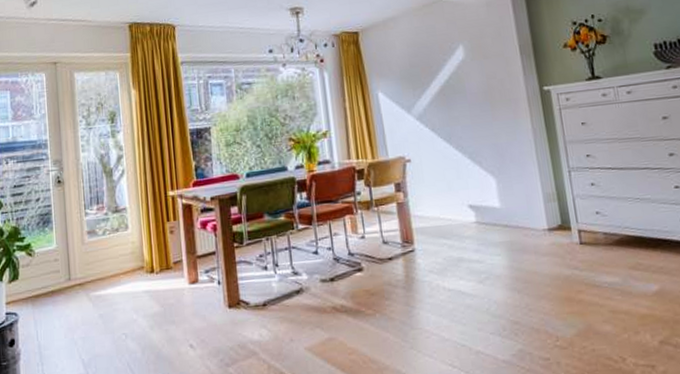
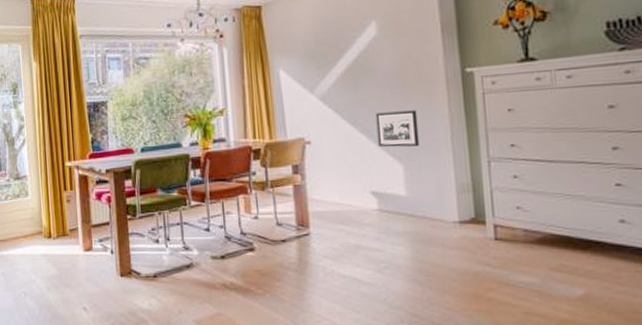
picture frame: none [468,126,509,162] -> present [375,110,420,147]

